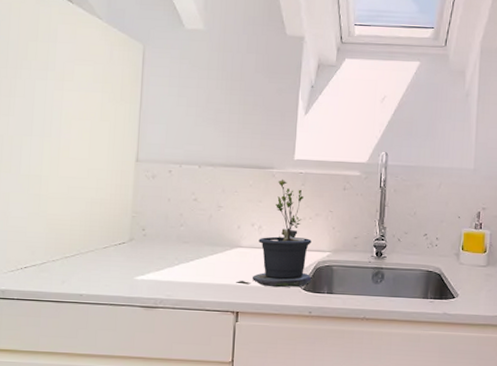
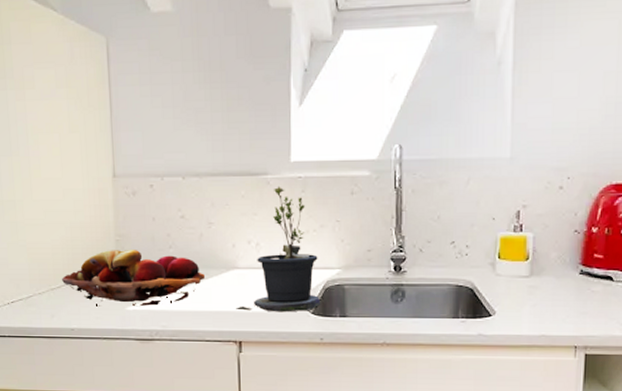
fruit basket: none [76,225,211,277] -> present [61,250,206,306]

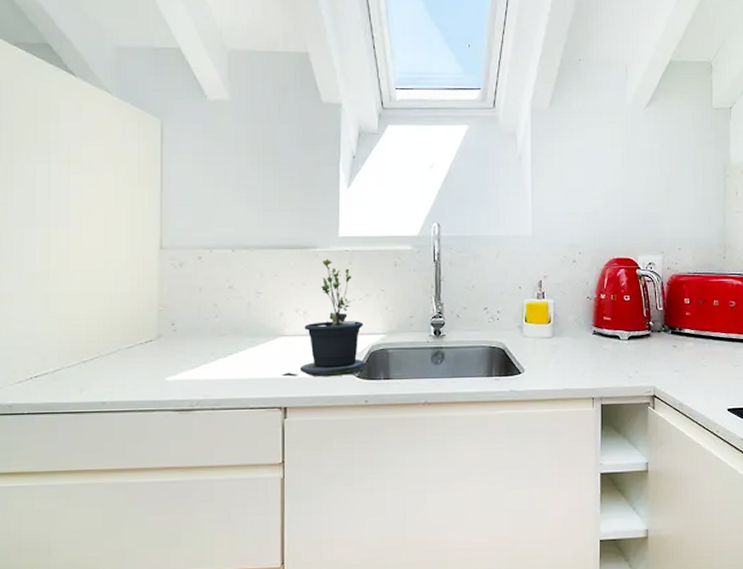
fruit basket: present [61,250,206,306] -> none [95,320,252,378]

